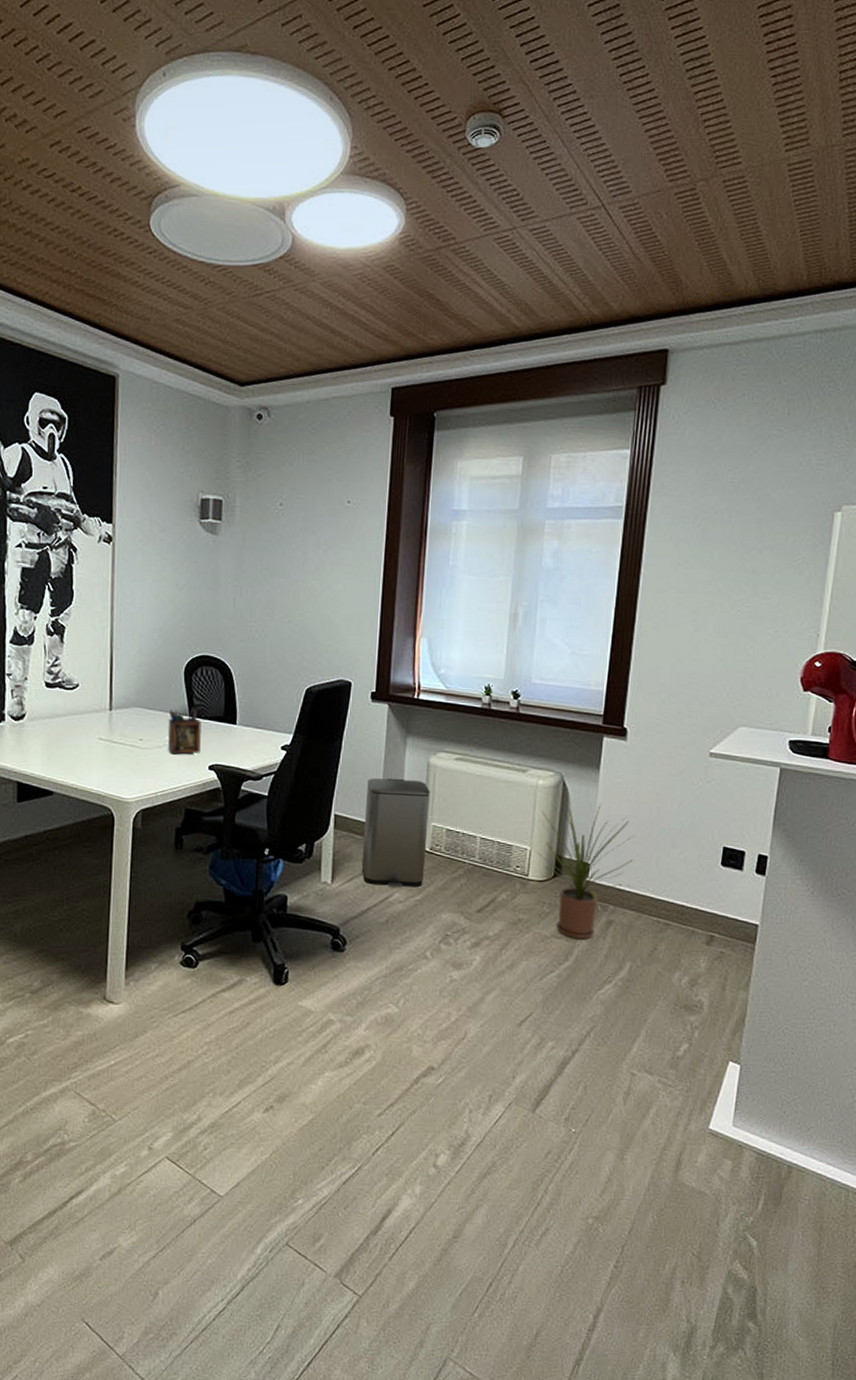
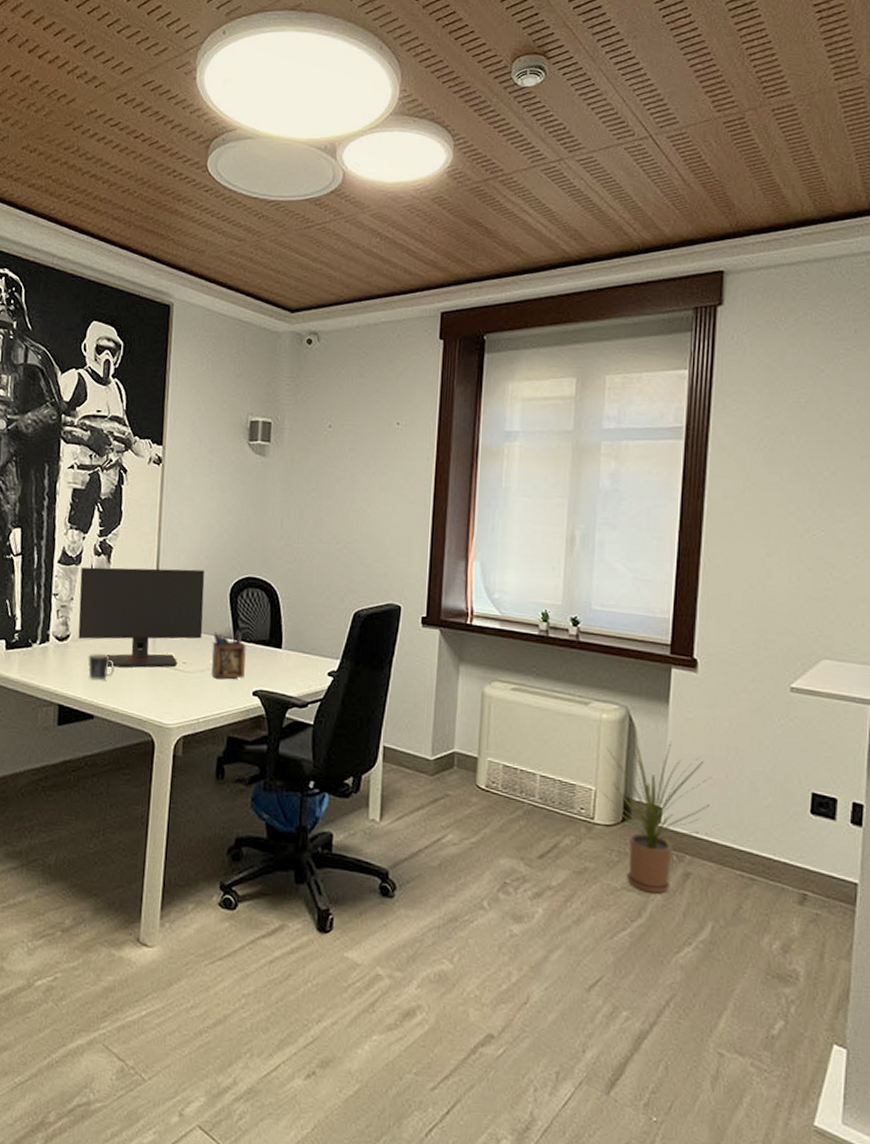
computer monitor: none [33,647,159,746] -> present [78,567,205,668]
mug: none [45,732,72,759] -> present [88,654,115,681]
pedal bin: present [361,778,430,888] -> none [412,708,485,829]

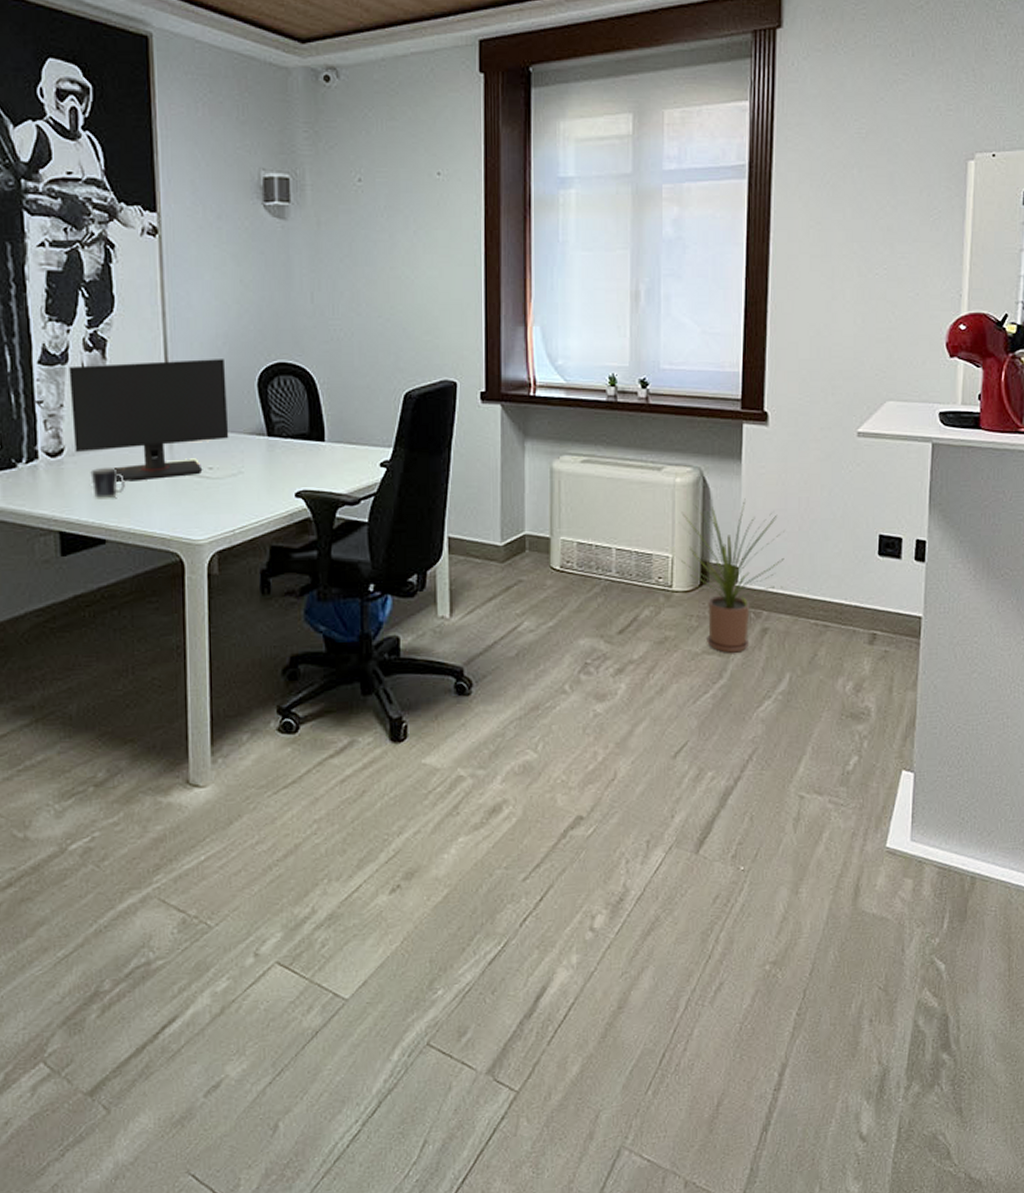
desk organizer: present [211,629,246,679] -> none [242,424,284,483]

